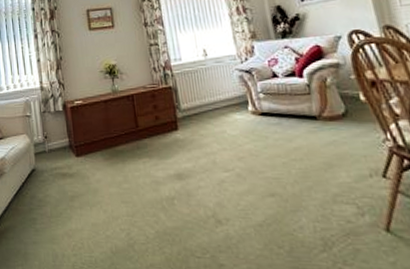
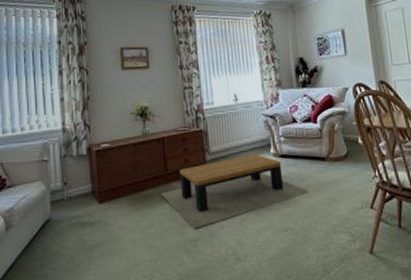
coffee table: none [133,111,299,187] -> present [160,154,310,229]

